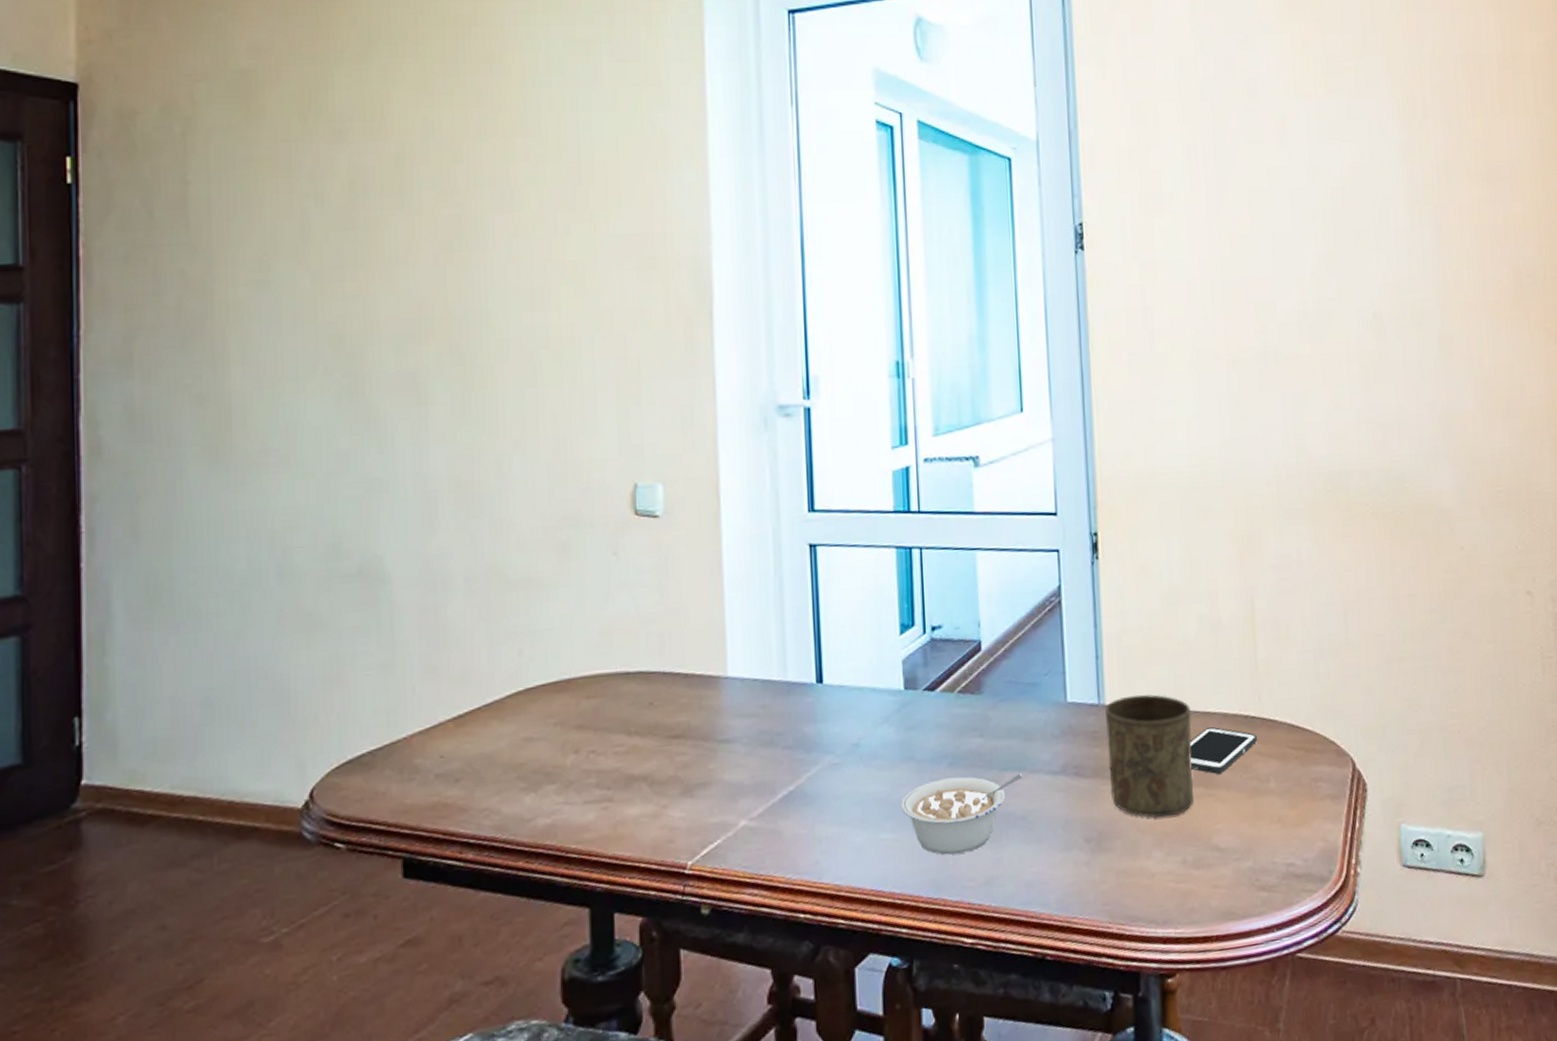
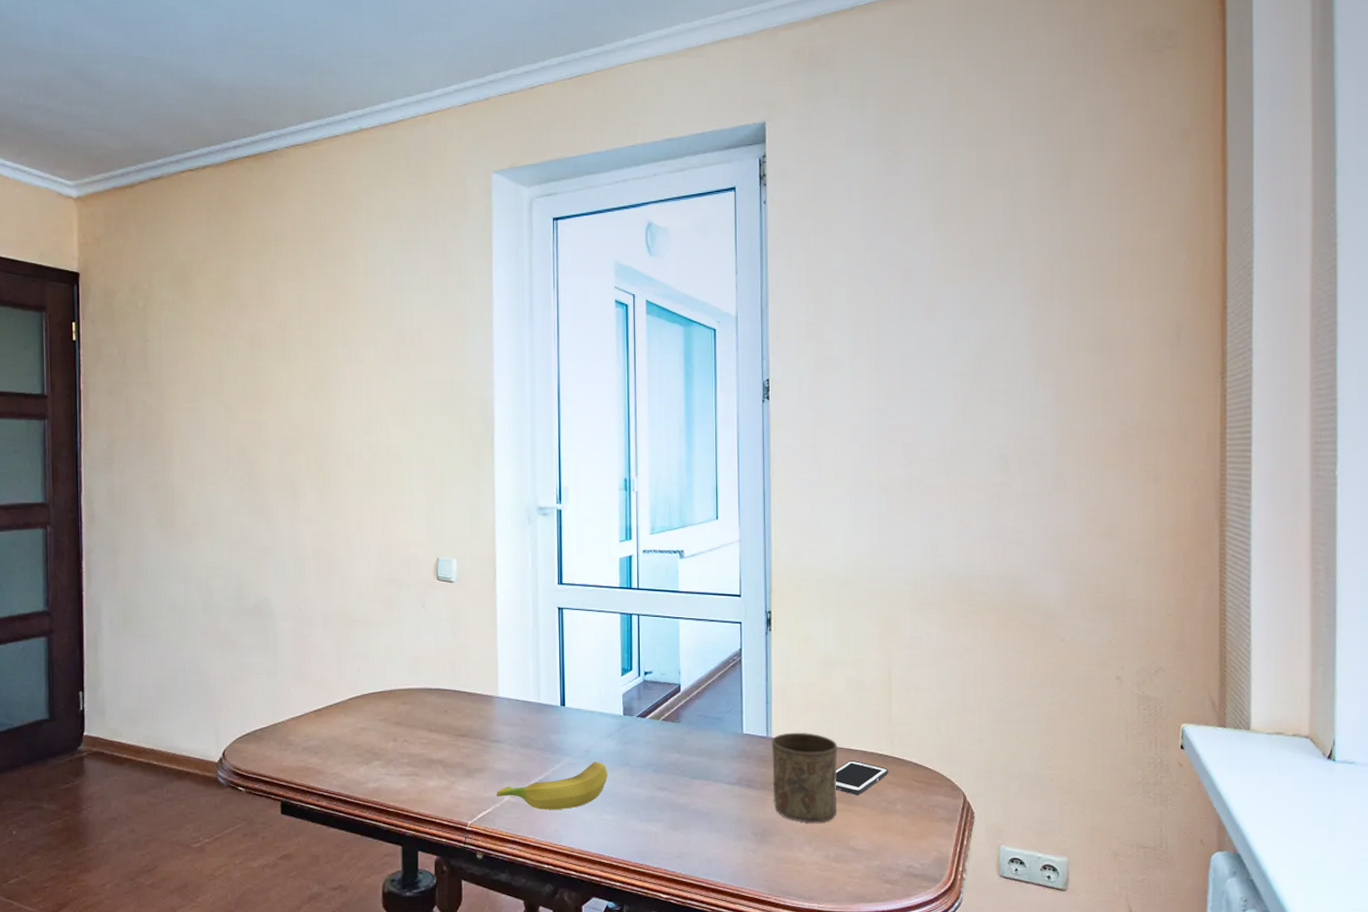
banana: none [727,758,886,835] -> present [496,761,608,810]
legume: present [901,774,1023,855] -> none [619,780,708,834]

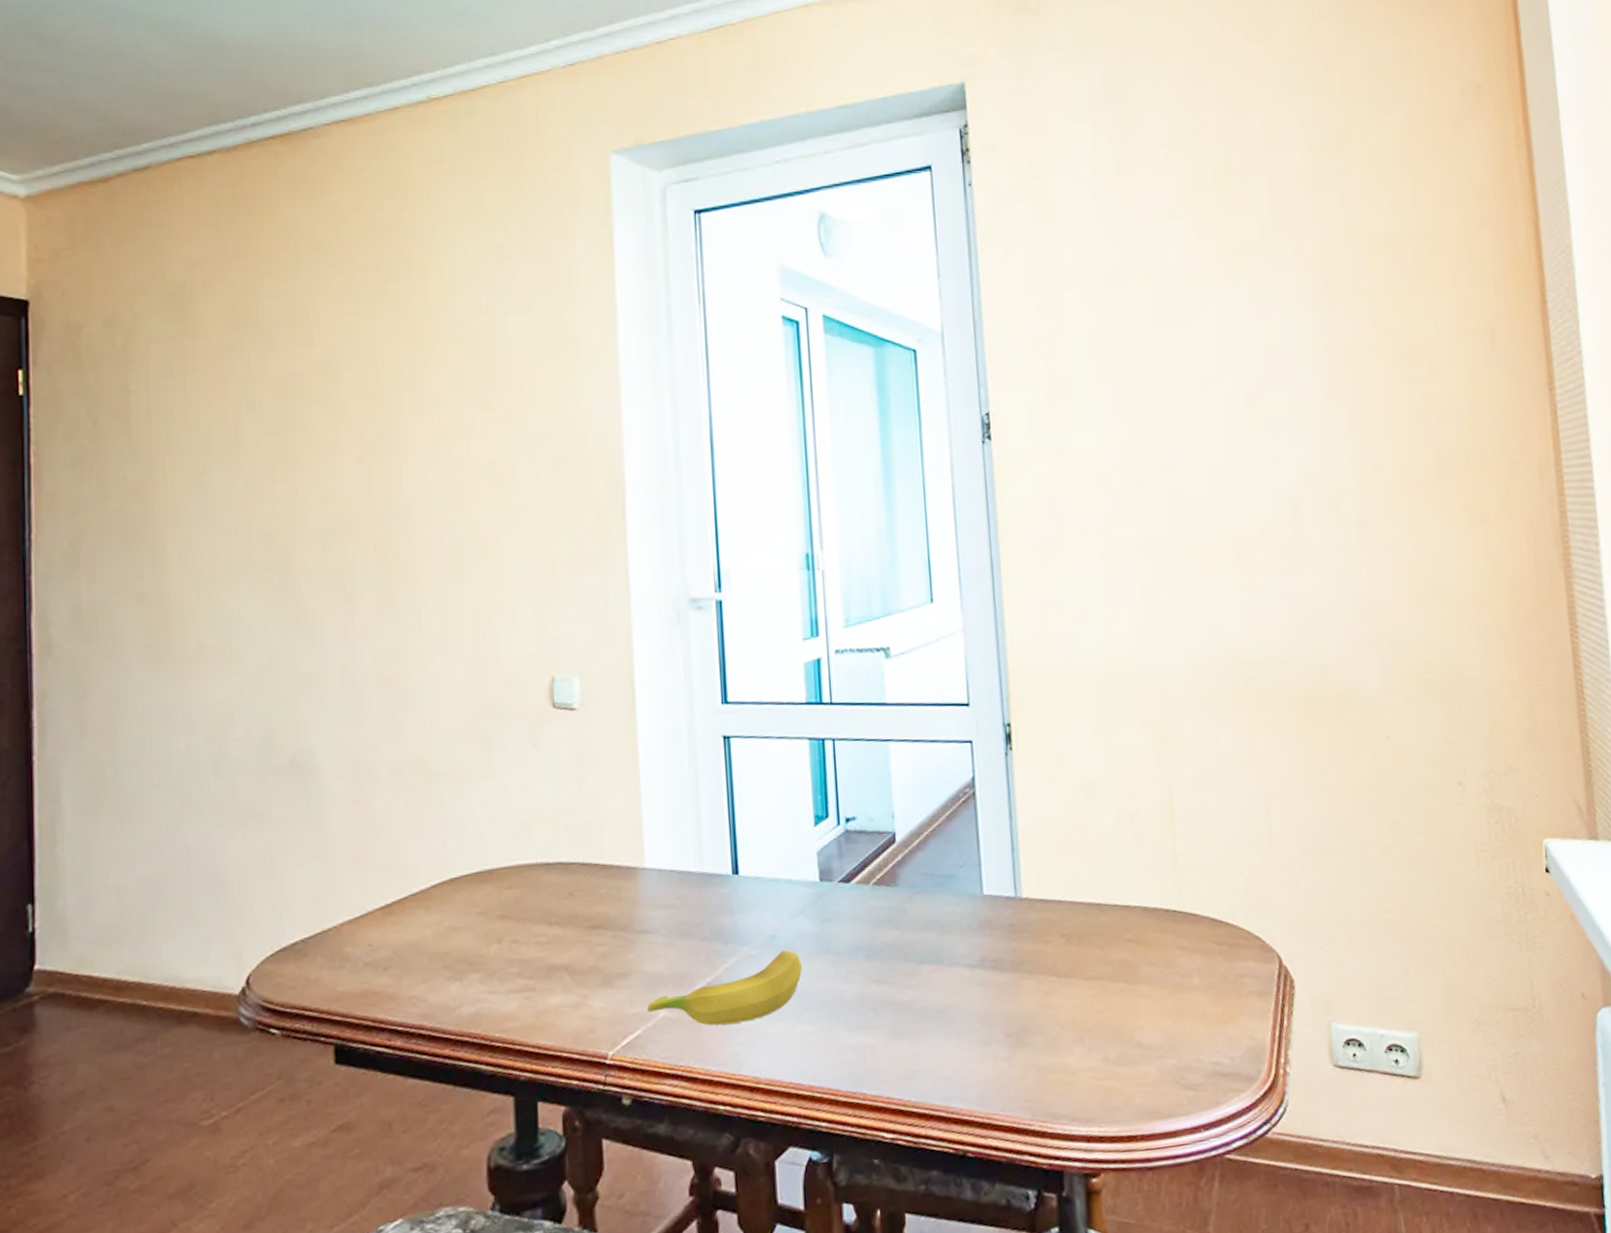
cup: present [771,732,838,823] -> none [1022,887,1115,1014]
cell phone: present [836,760,888,795] -> none [1109,921,1179,969]

